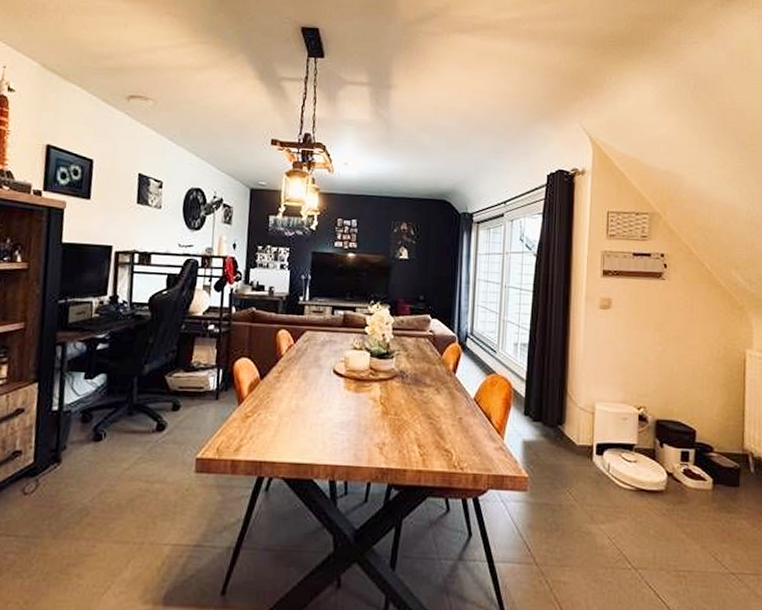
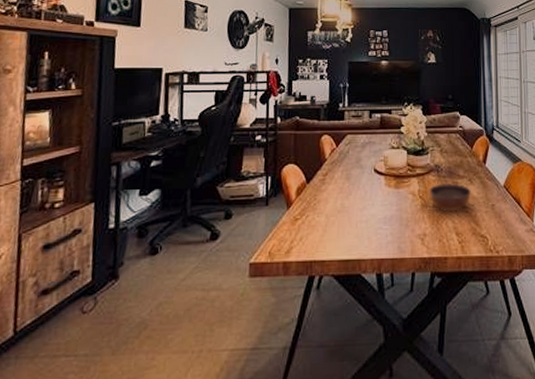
bowl: none [391,391,438,422] -> present [429,183,472,212]

